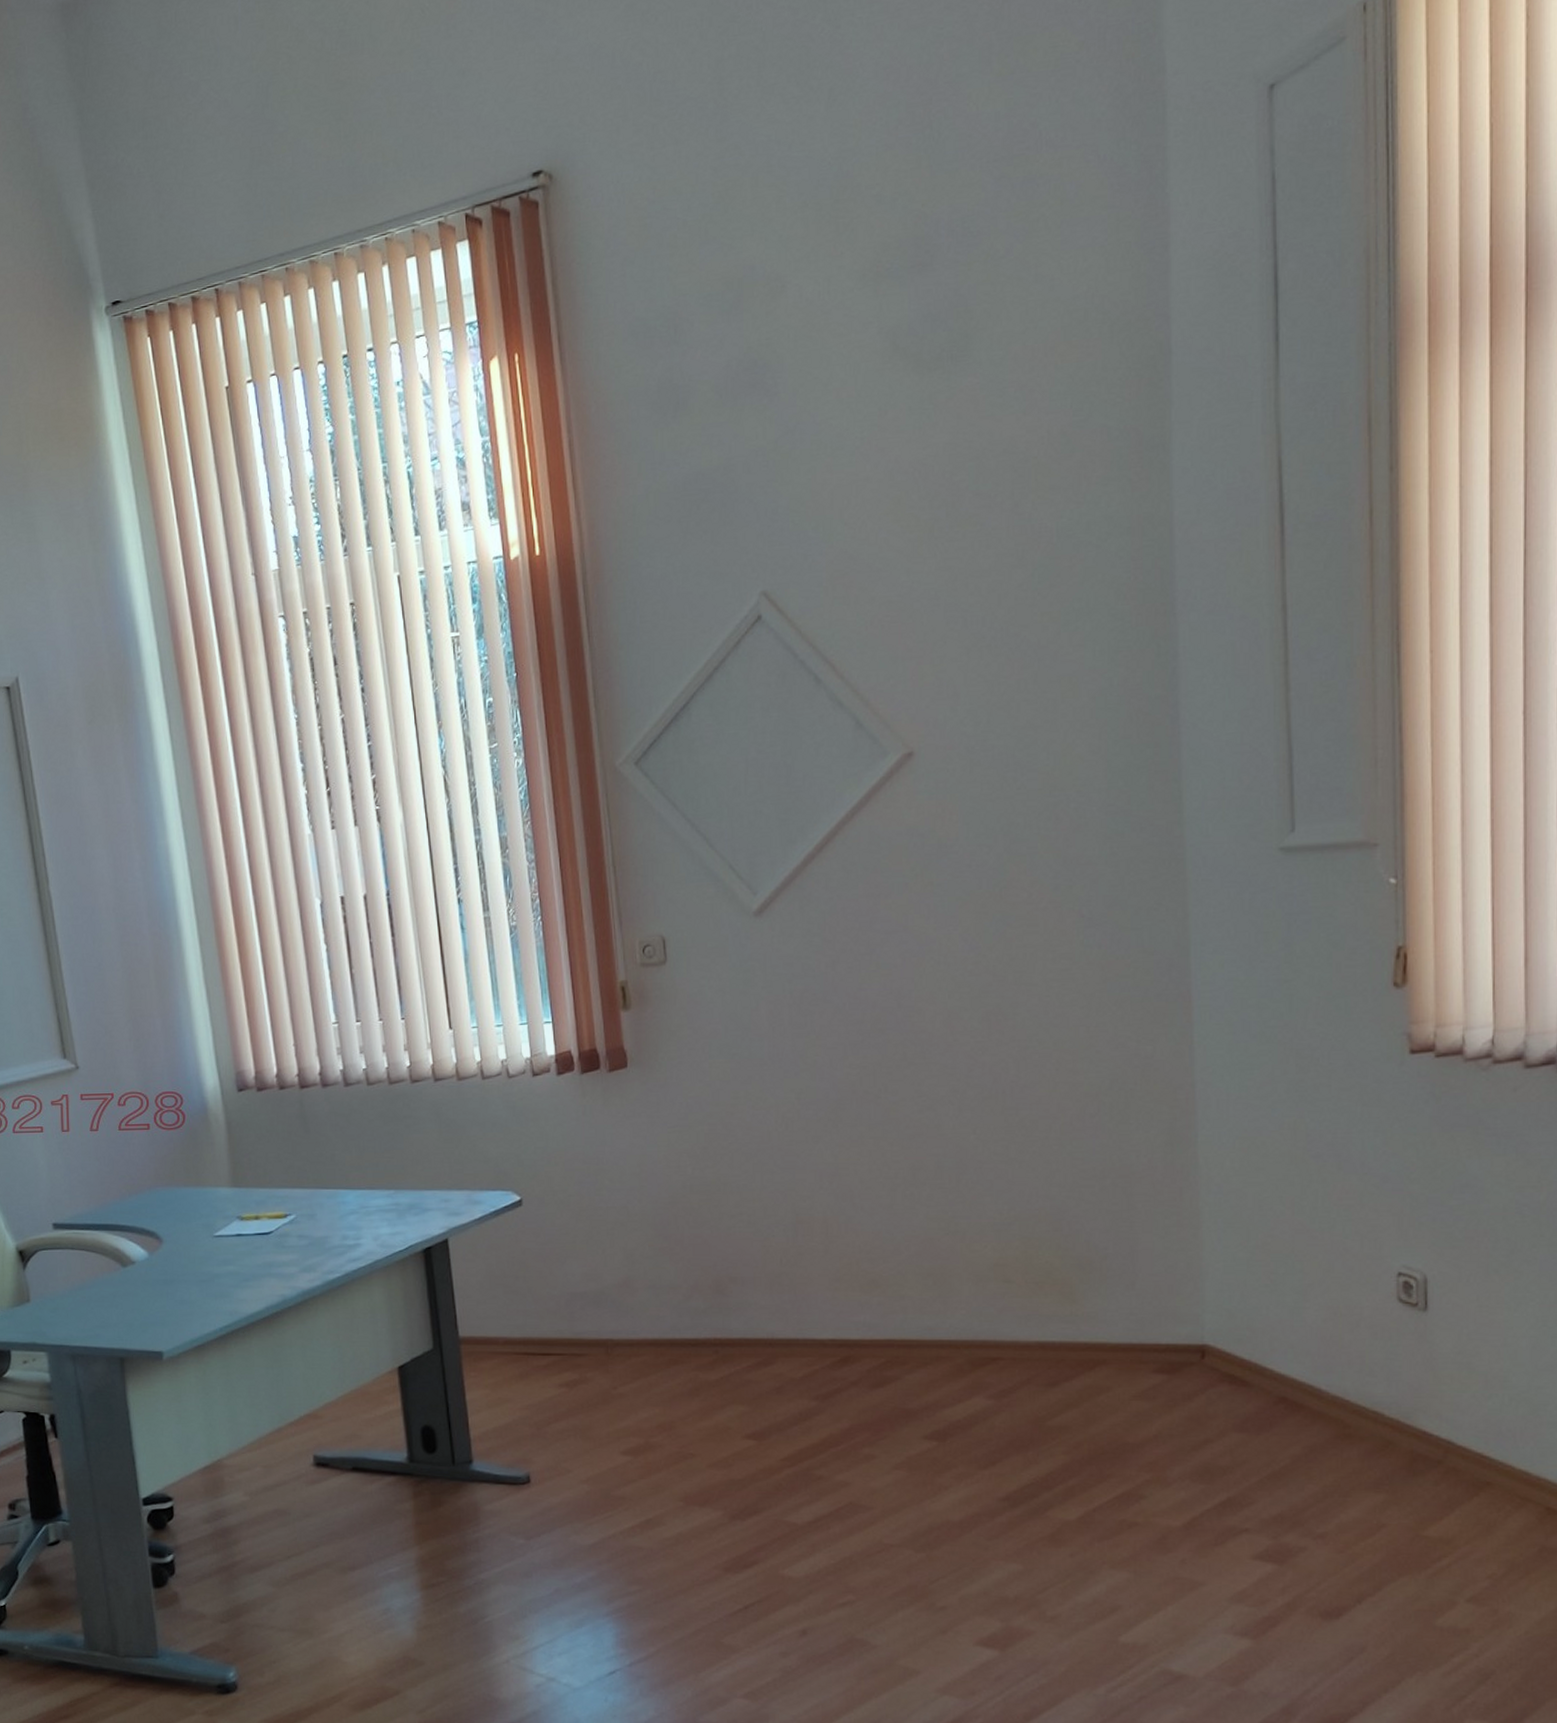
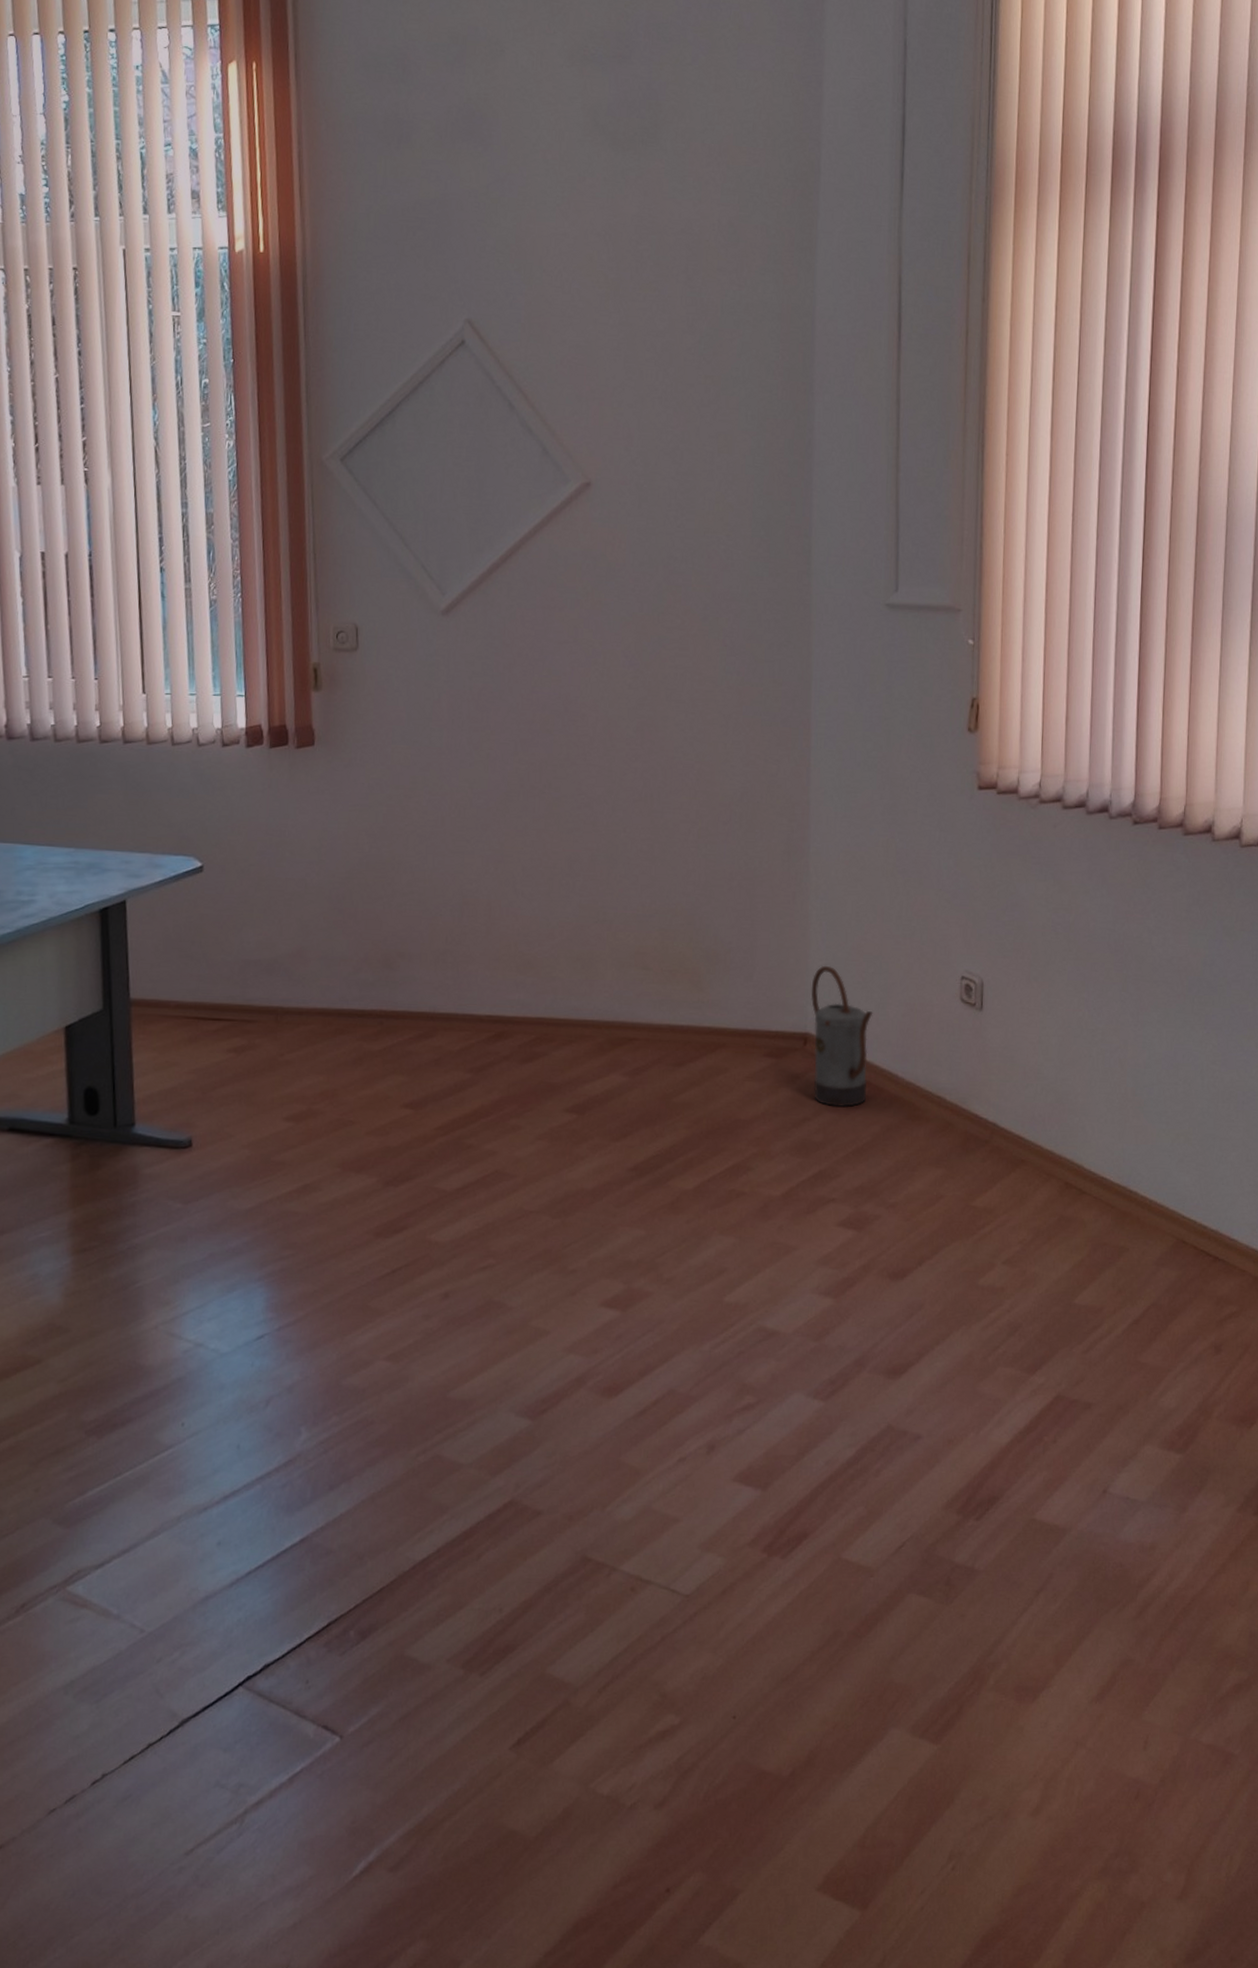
watering can: none [1207,1268,1286,1427] -> present [811,965,873,1108]

